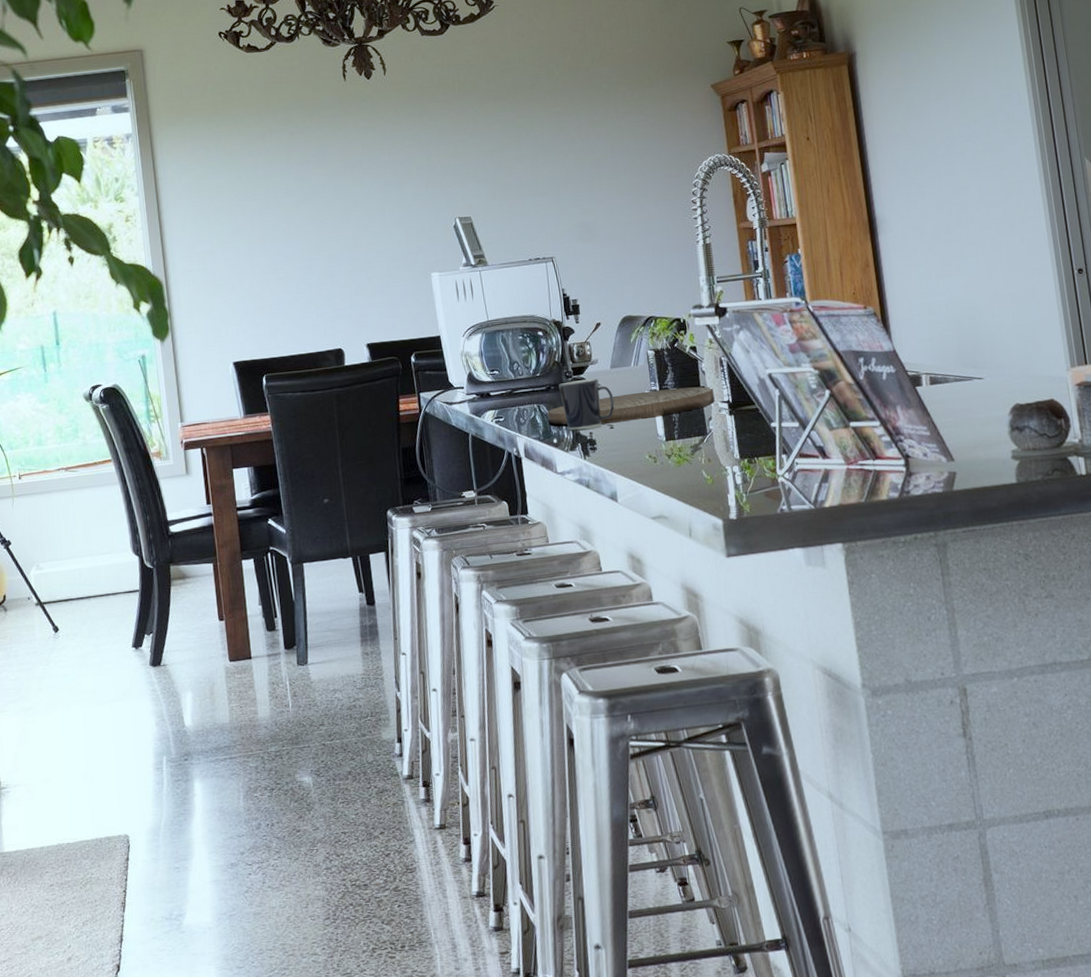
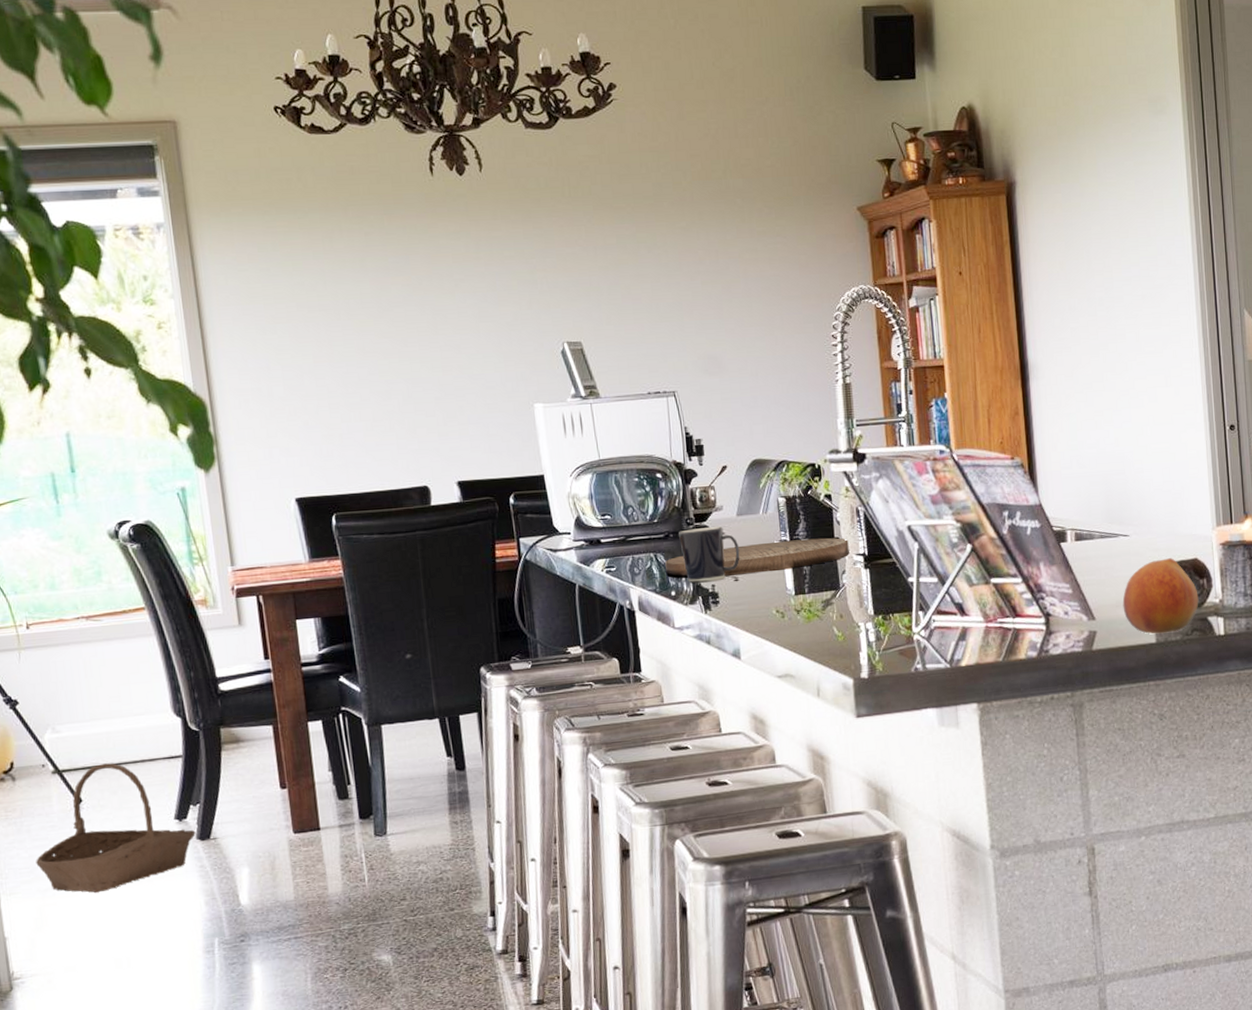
basket: none [21,596,149,712] -> present [36,763,196,893]
fruit: none [980,399,1058,475] -> present [1122,558,1199,634]

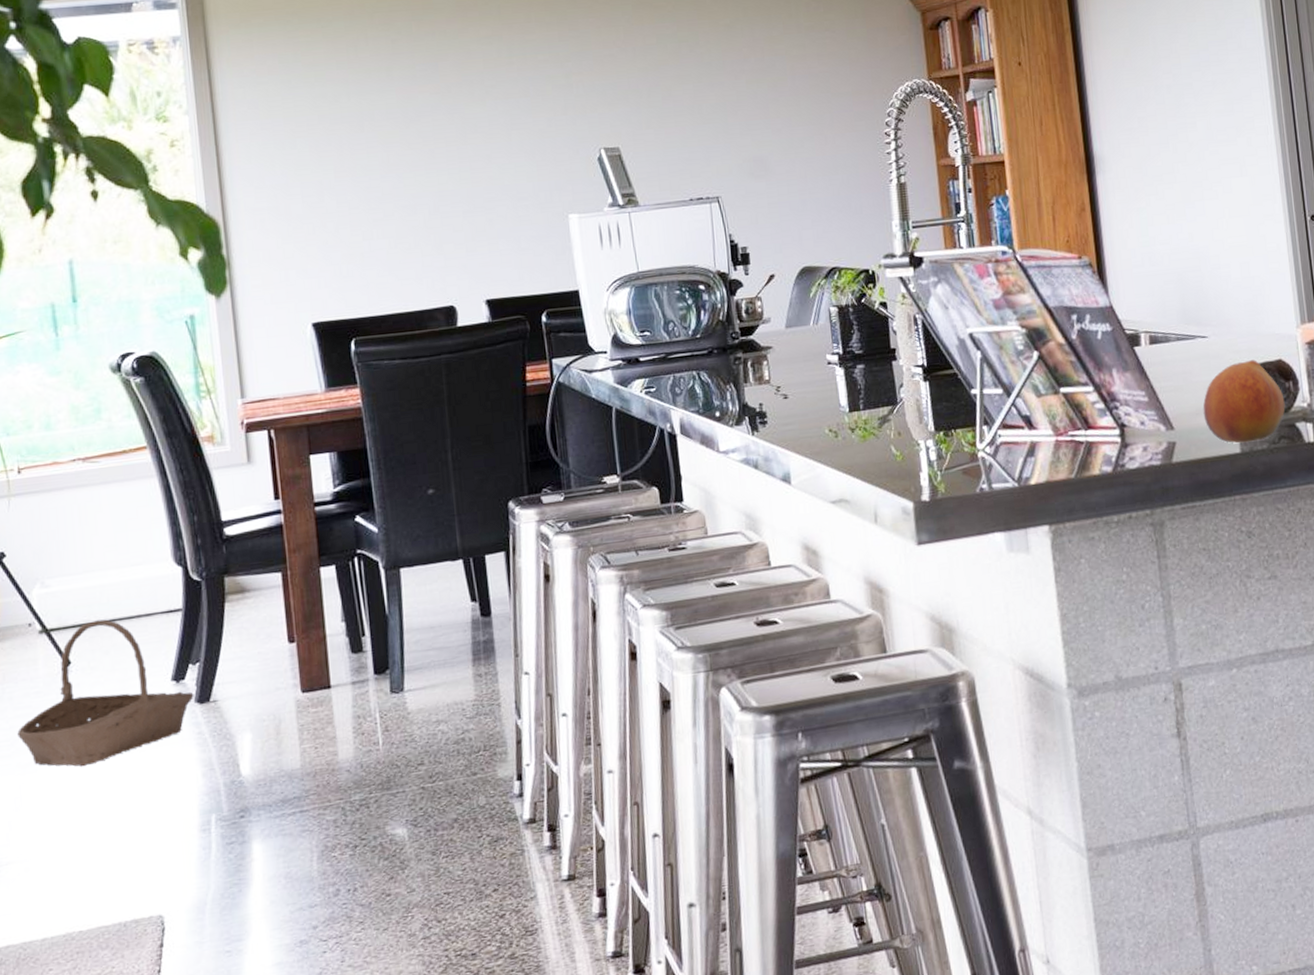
cutting board: present [665,538,850,579] -> none [709,348,907,399]
mug: present [679,526,740,584] -> none [723,340,790,404]

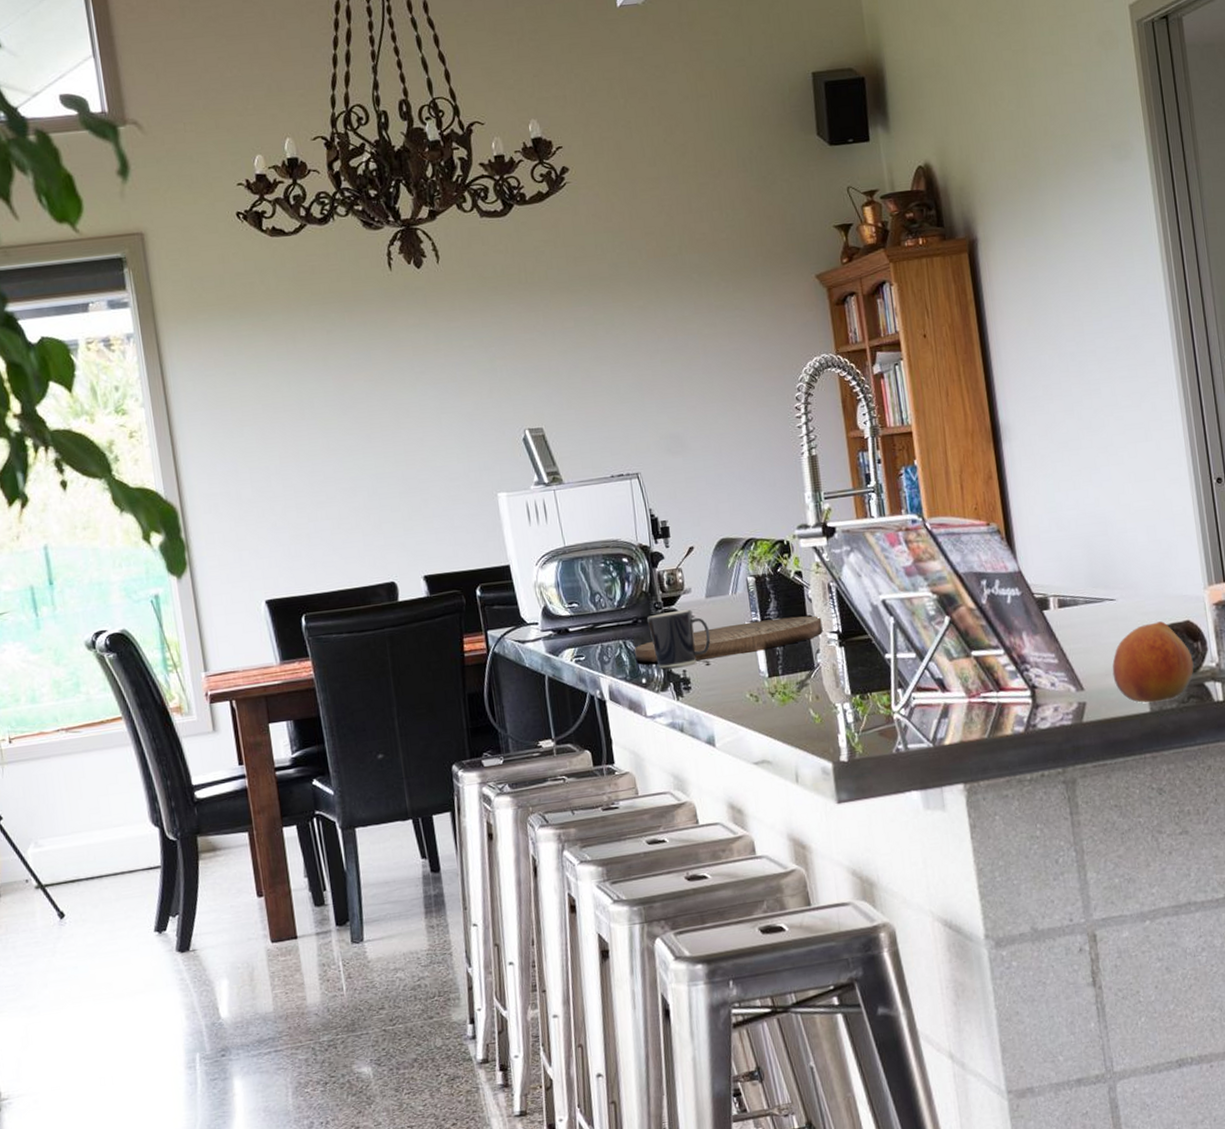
basket: present [17,619,194,766] -> none [21,876,176,1009]
cutting board: none [709,348,907,399] -> present [634,616,823,666]
mug: none [723,340,790,404] -> present [647,609,711,670]

